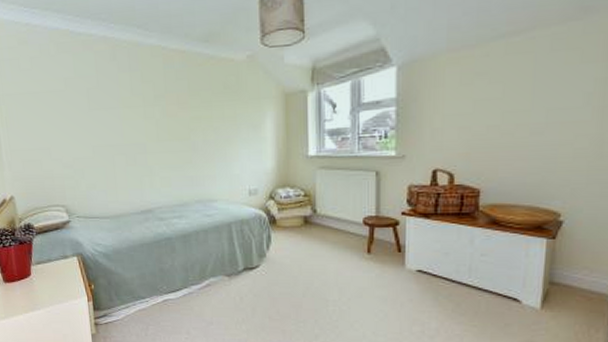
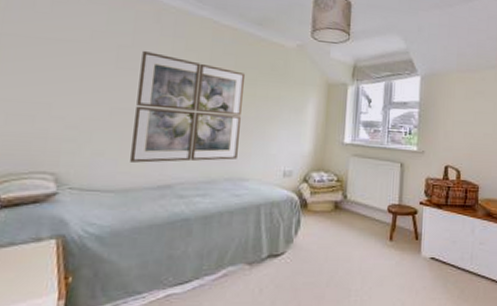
wall art: none [107,89,204,192] -> present [130,50,246,163]

